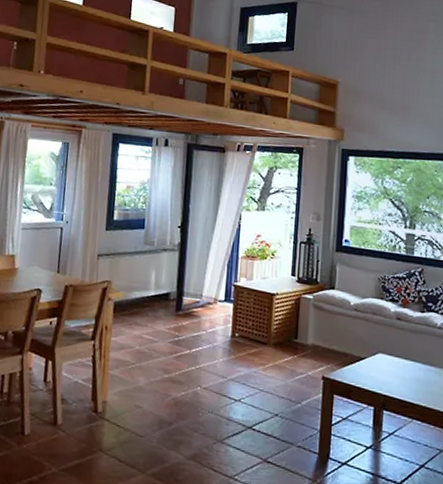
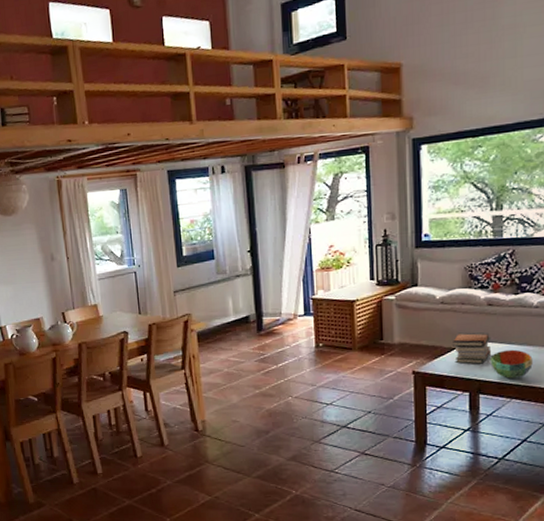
book stack: none [362,342,398,379] -> present [453,332,492,364]
bowl: none [395,367,434,398] -> present [490,349,533,379]

